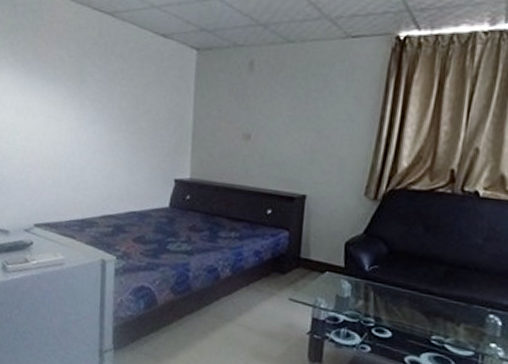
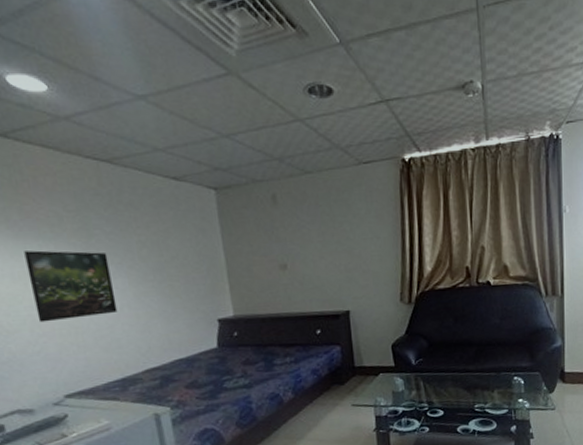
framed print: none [28,88,93,157] -> present [24,250,118,323]

